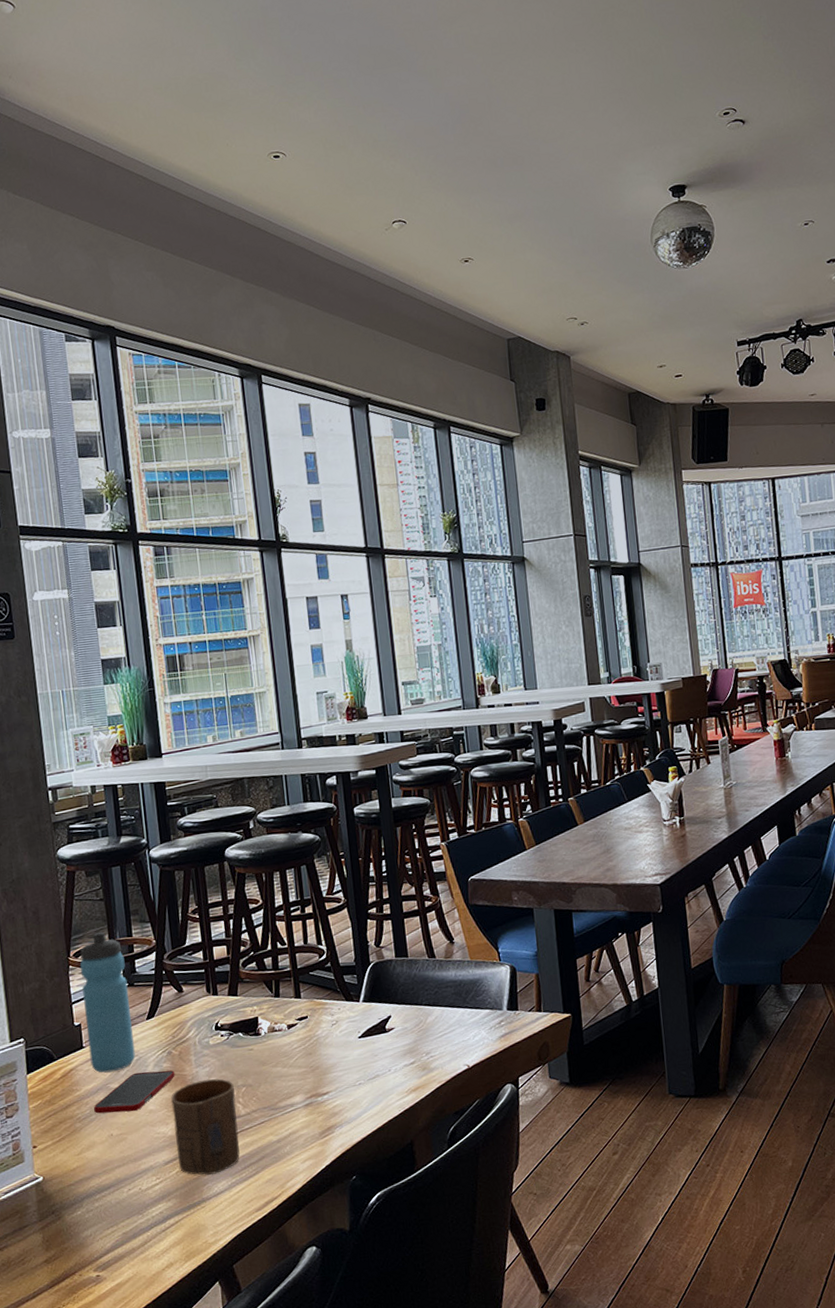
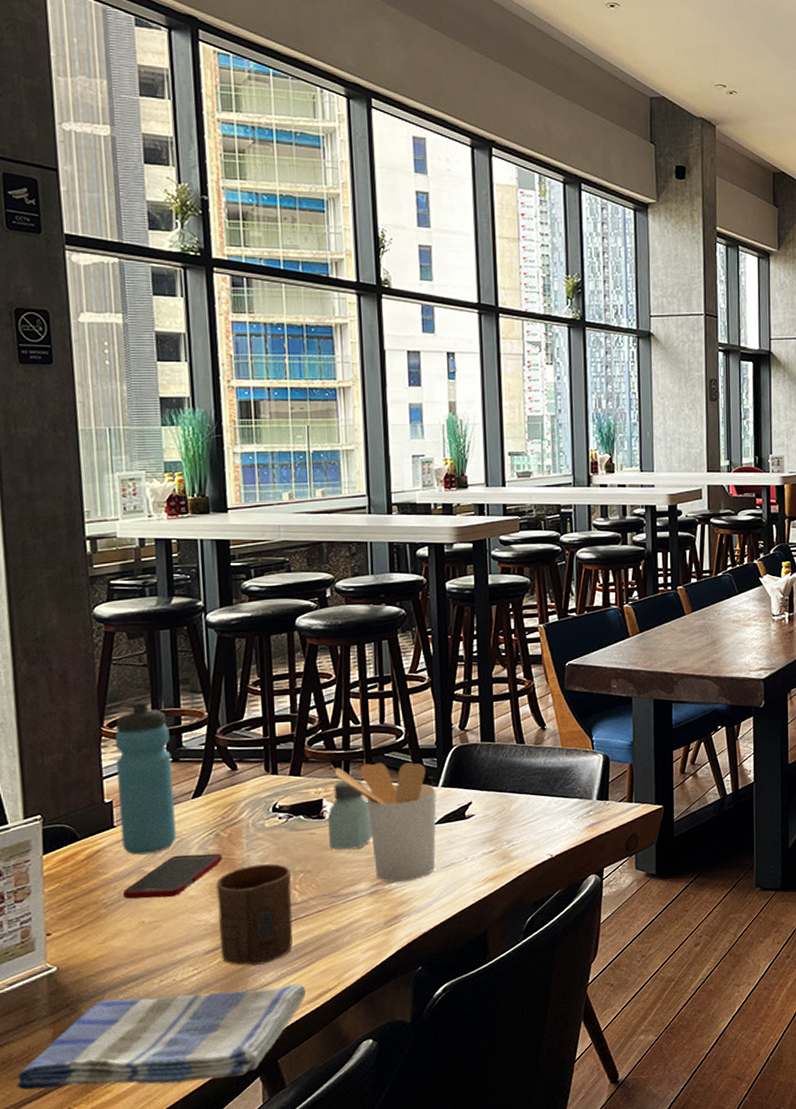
dish towel: none [15,1192,255,1291] -> present [16,984,307,1090]
saltshaker: none [263,997,304,1064] -> present [328,779,373,850]
utensil holder: none [266,980,362,1095] -> present [334,763,437,883]

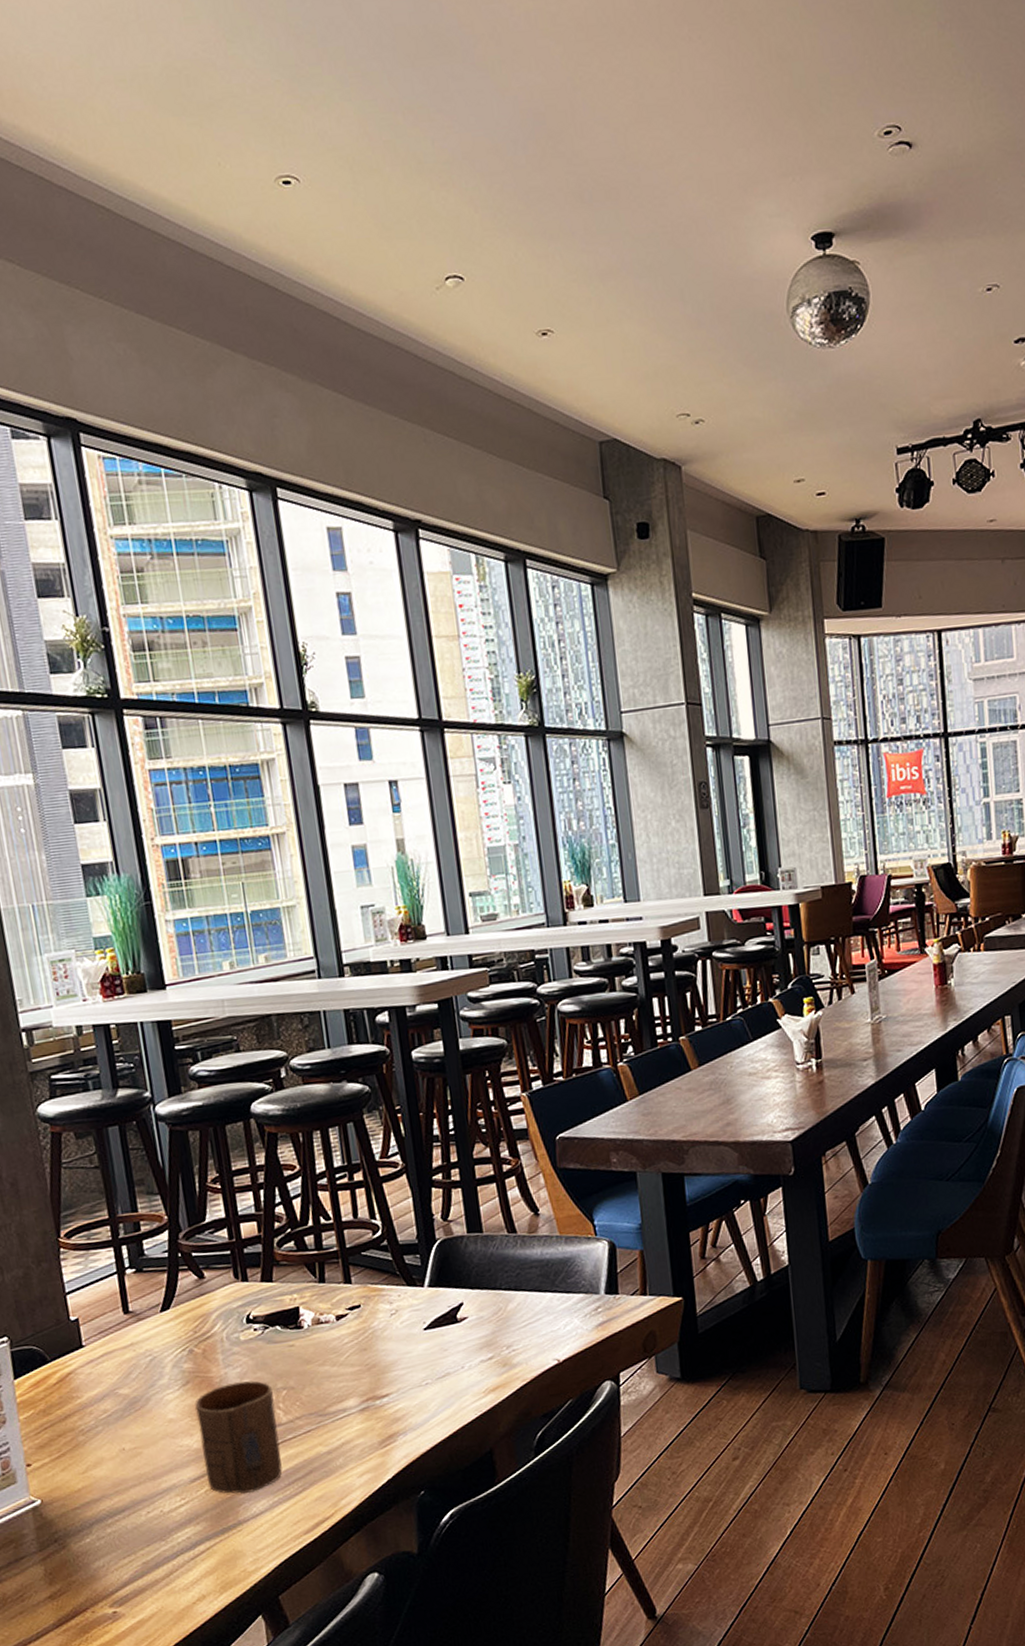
dish towel: present [16,984,307,1090] -> none [13,1513,302,1631]
water bottle: present [114,701,177,855] -> none [72,1207,149,1377]
cell phone: present [123,853,223,899] -> none [100,1372,199,1425]
saltshaker: present [328,779,373,850] -> none [306,1282,357,1363]
utensil holder: present [334,763,437,883] -> none [308,1261,429,1398]

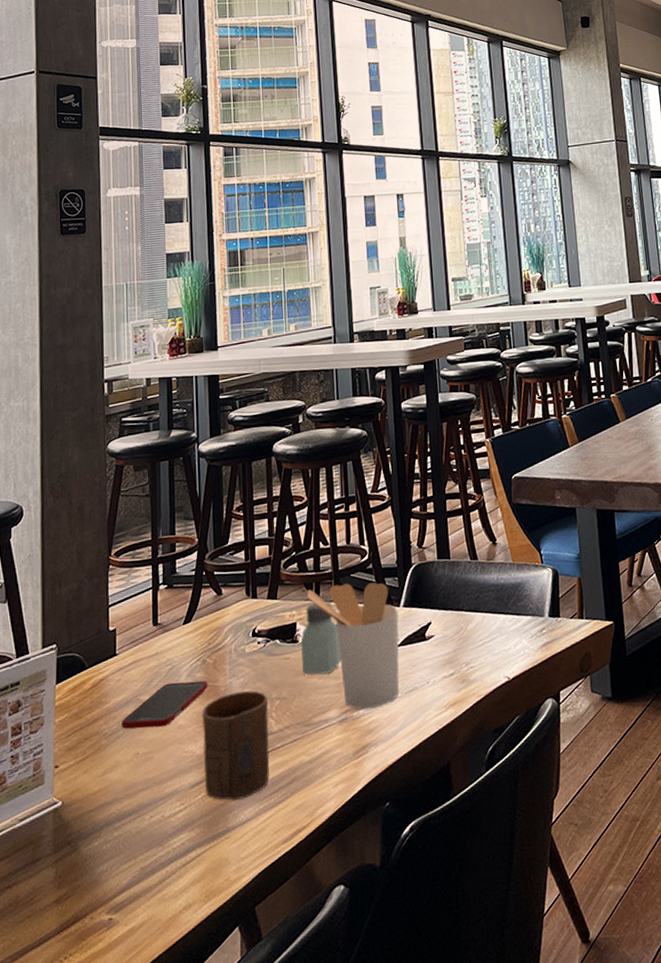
cell phone: none [100,1372,199,1425] -> present [122,680,208,729]
saltshaker: none [306,1282,357,1363] -> present [301,601,341,675]
utensil holder: none [308,1261,429,1398] -> present [306,583,399,709]

